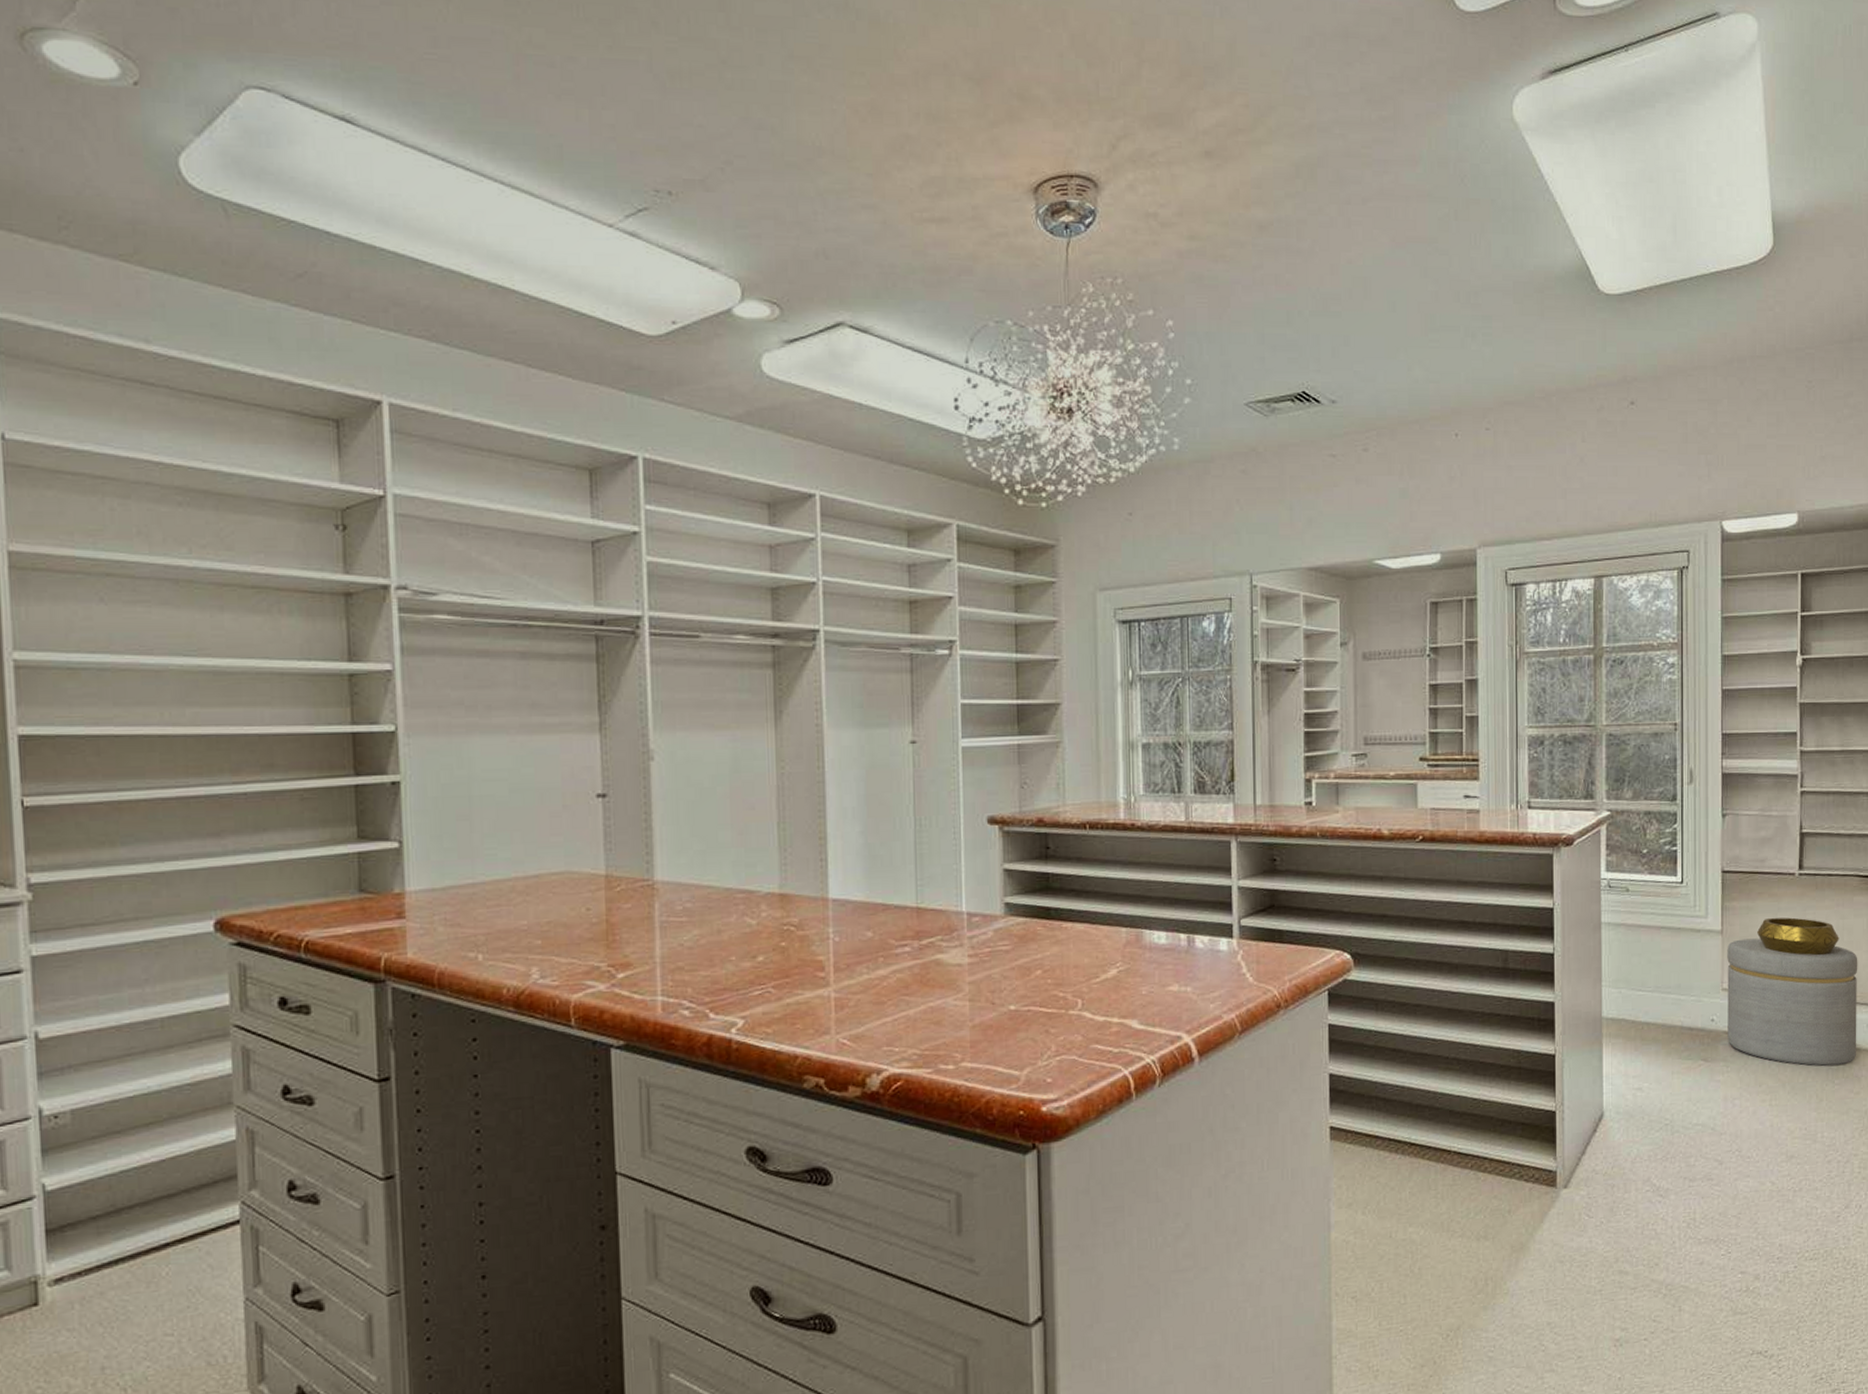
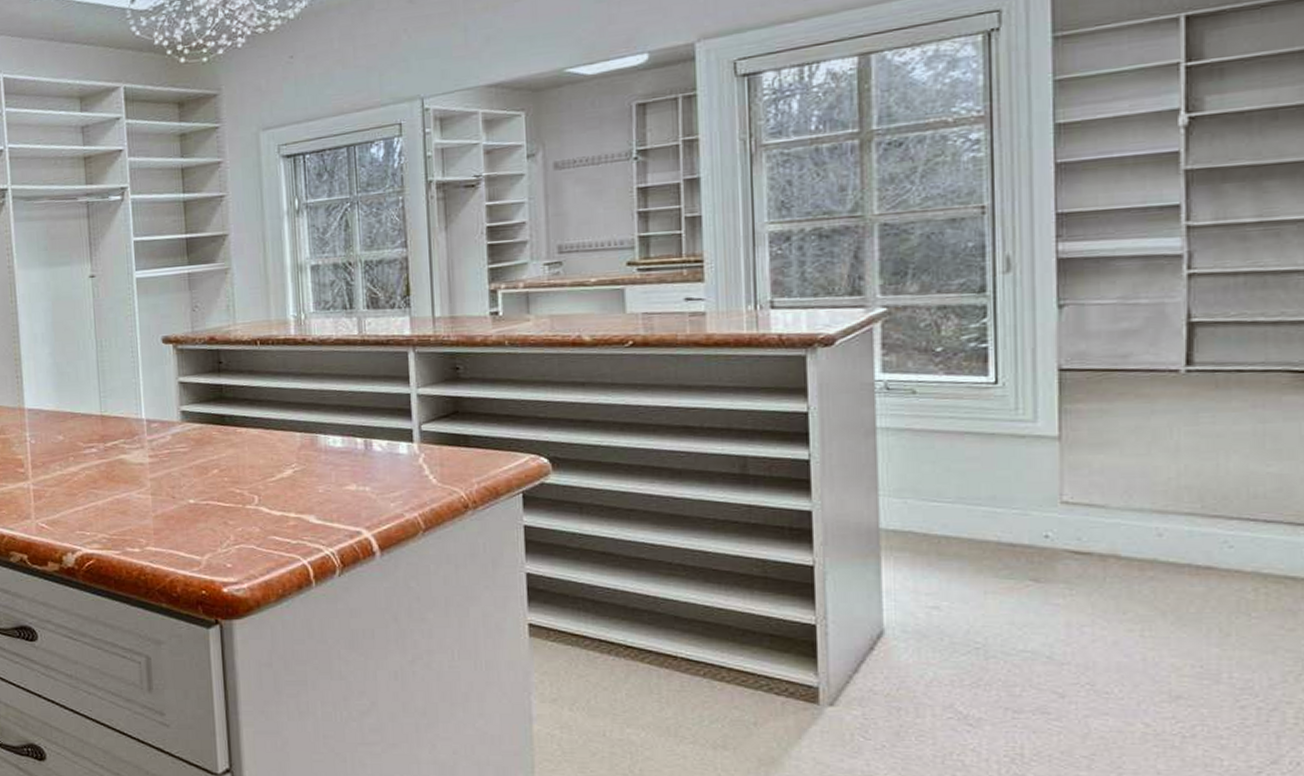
ottoman: present [1727,938,1858,1066] -> none [1068,445,1291,595]
decorative bowl: present [1757,917,1839,956] -> none [1117,421,1257,466]

